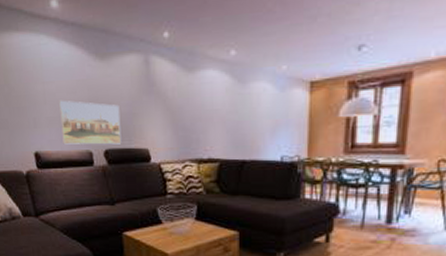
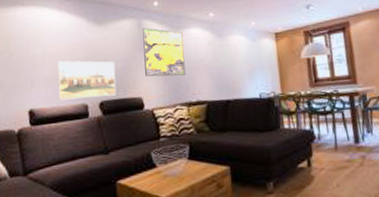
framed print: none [150,65,198,128] -> present [142,27,186,77]

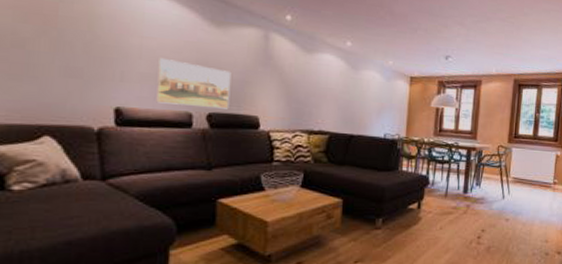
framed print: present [142,27,186,77] -> none [266,41,314,101]

